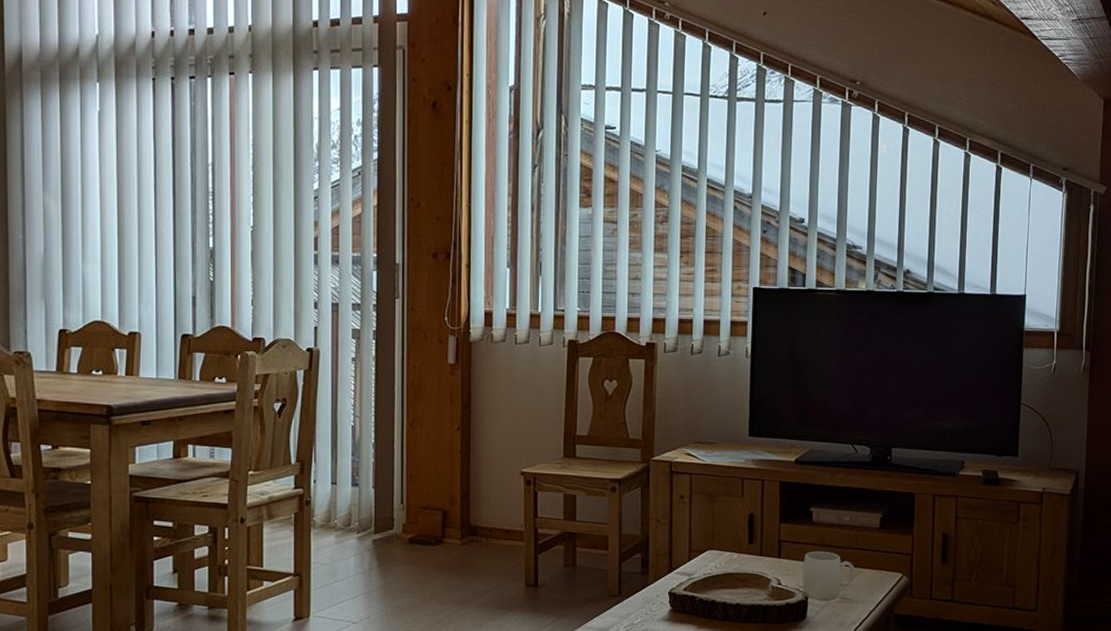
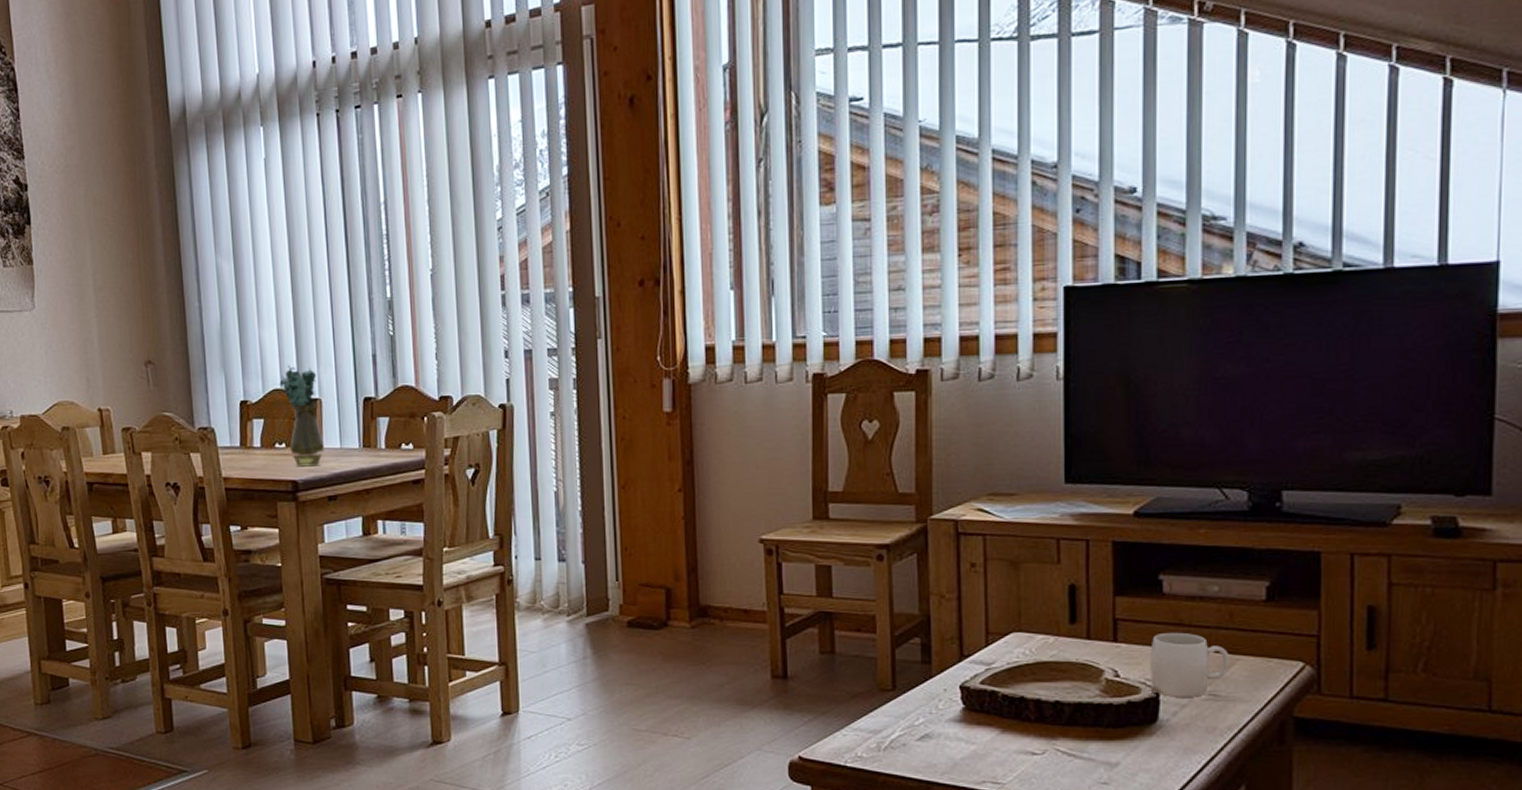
vase: none [100,299,140,394] -> present [279,364,324,467]

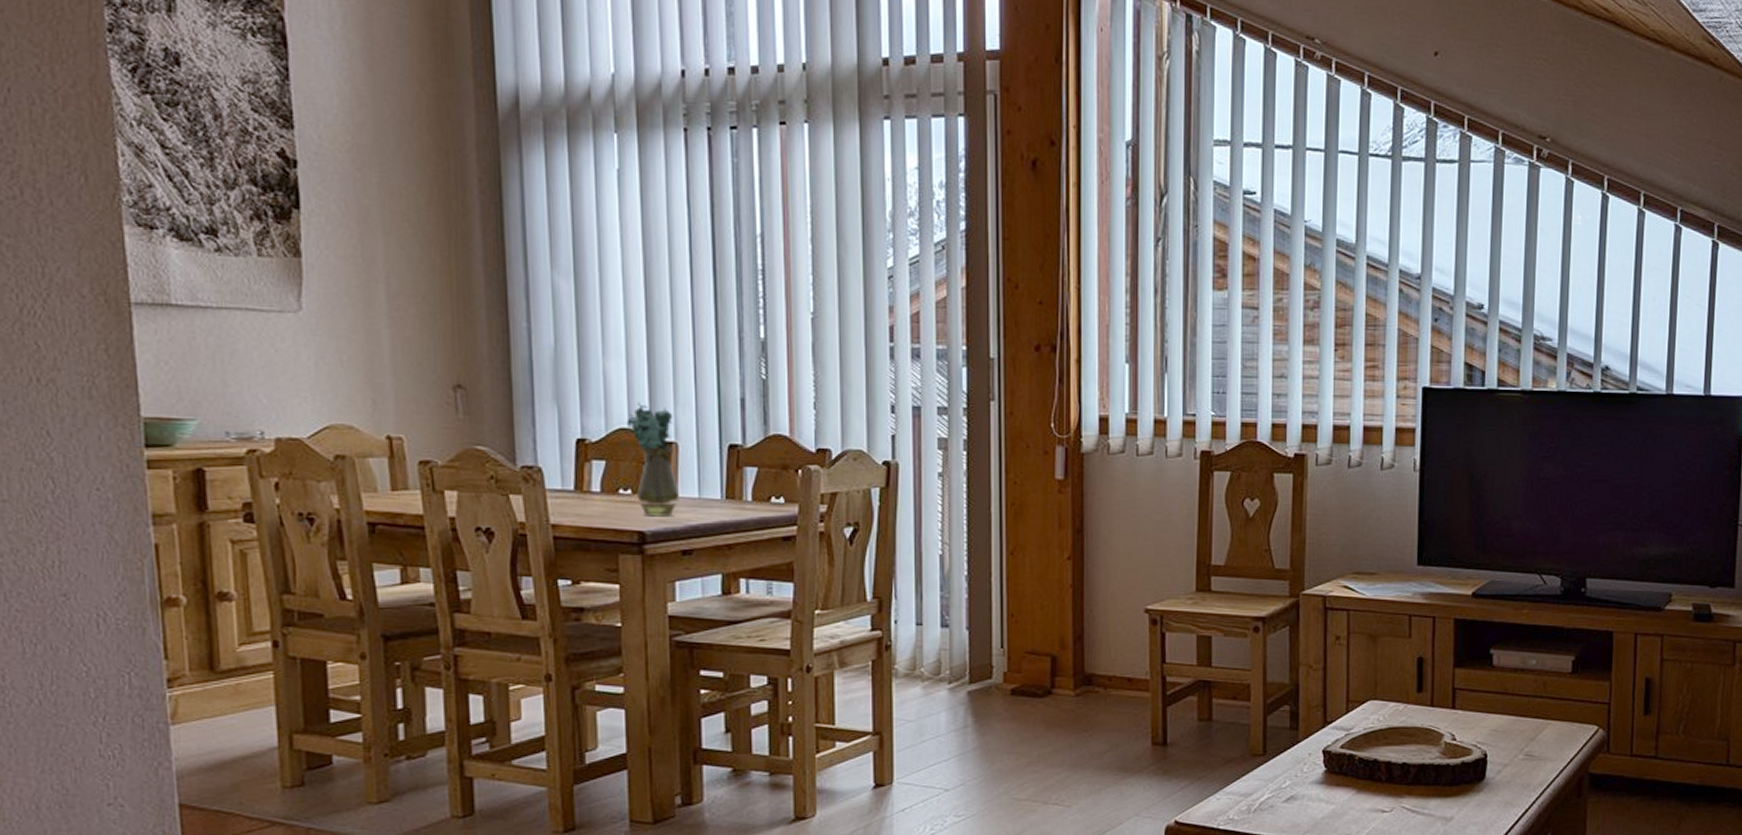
mug: present [1150,632,1230,697] -> none [1480,700,1543,758]

